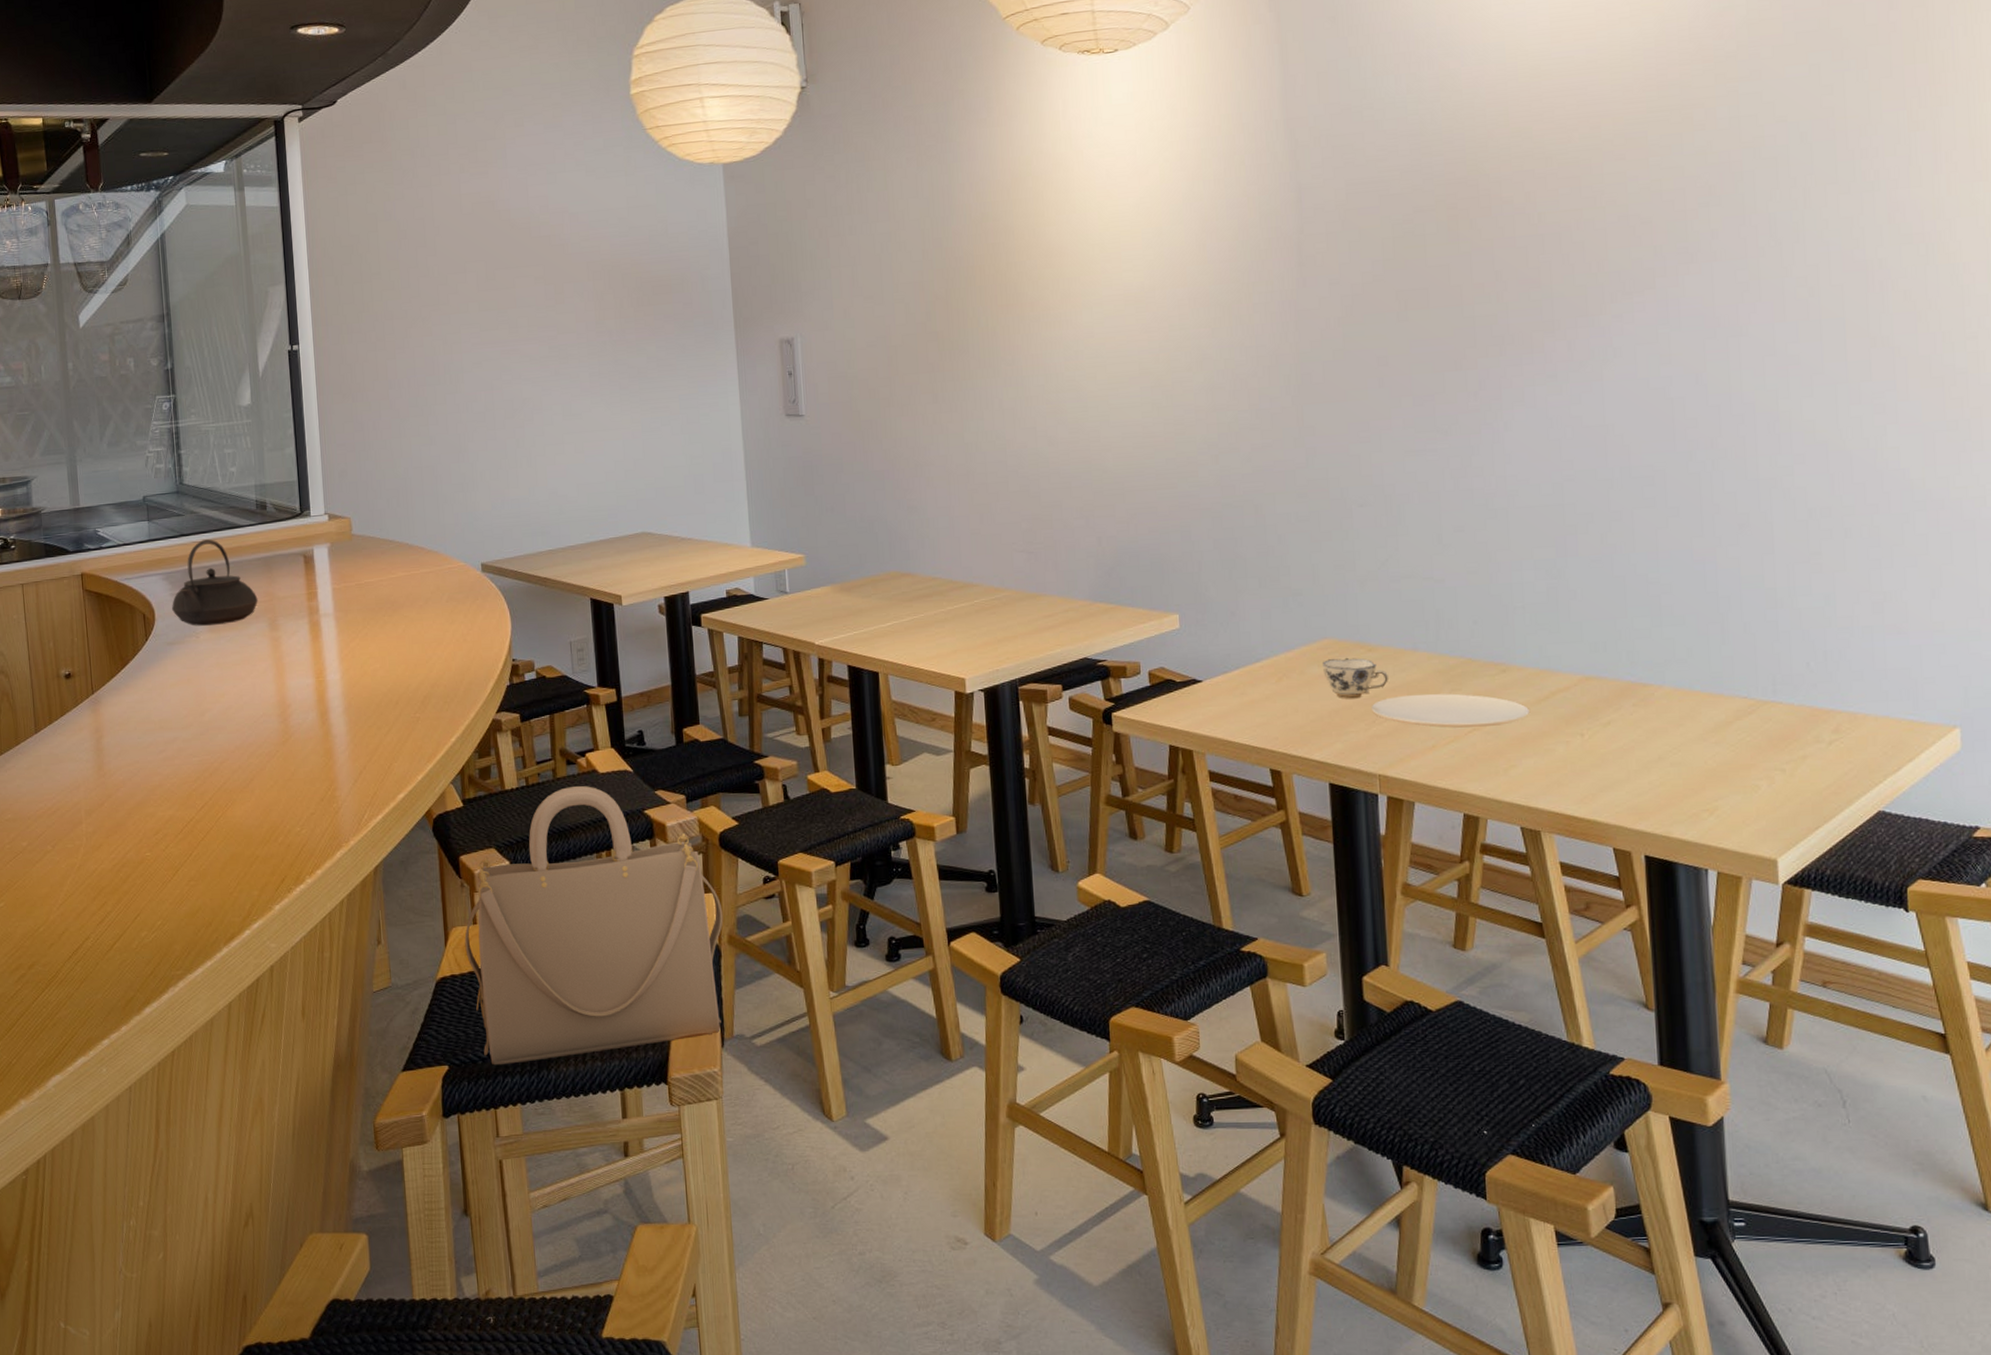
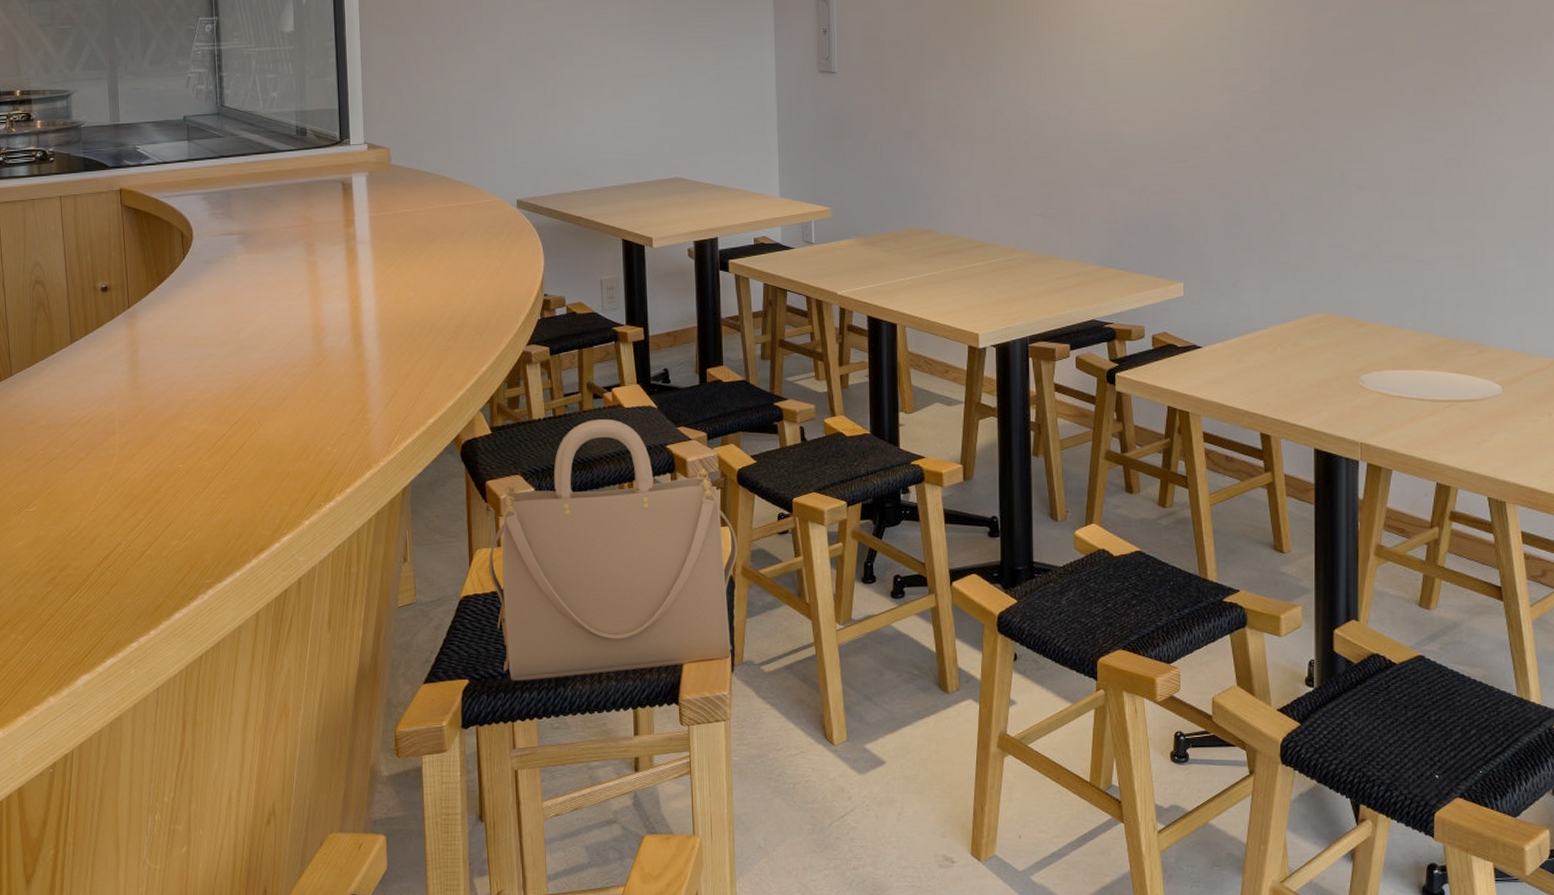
teapot: present [172,539,258,627] -> none [210,162,296,248]
teacup: present [1322,657,1388,700] -> none [1314,331,1375,371]

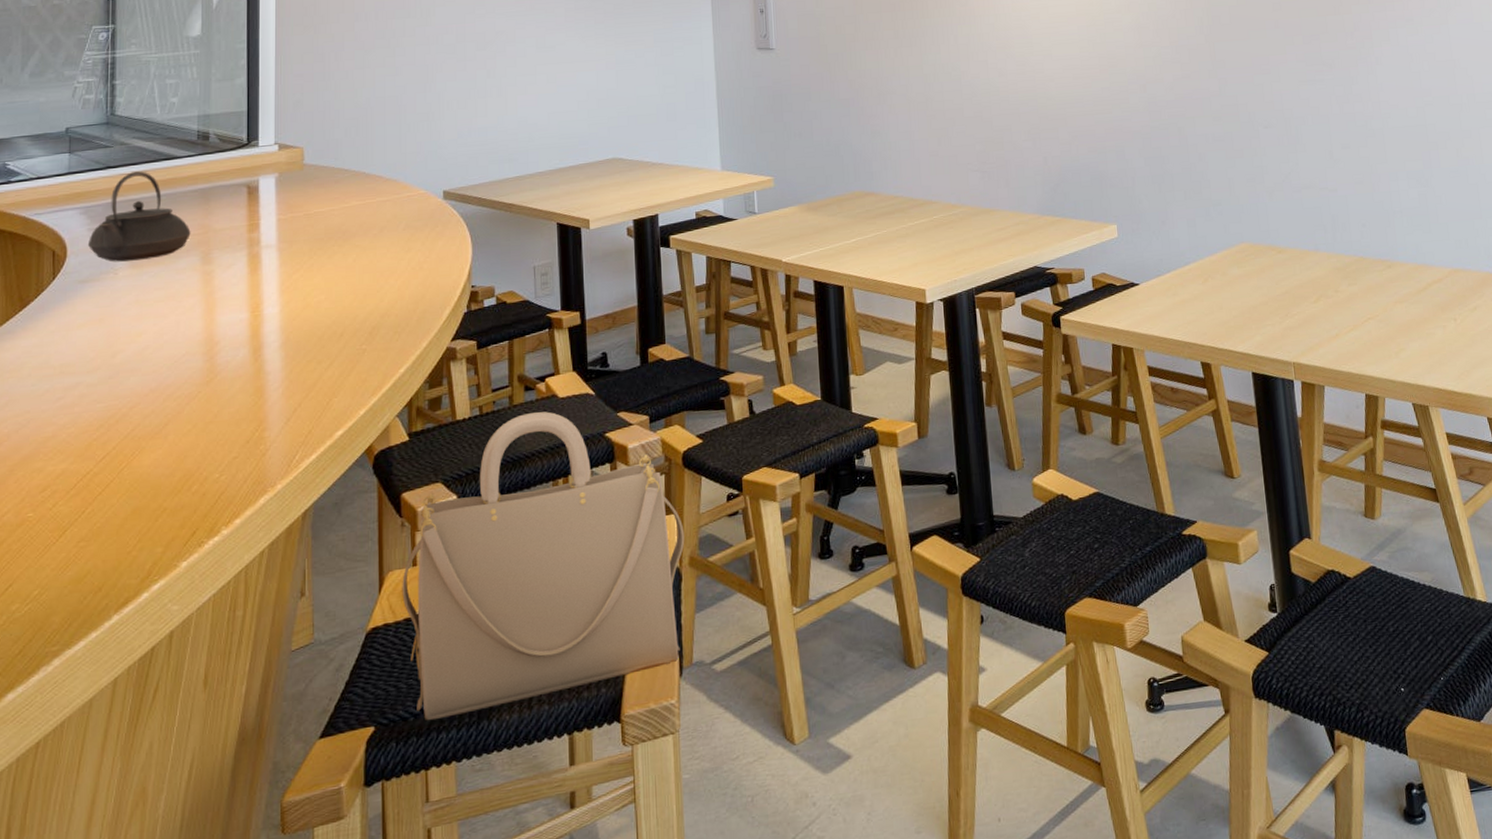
teapot: none [210,162,296,248] -> present [88,171,191,263]
plate: present [1357,369,1503,404] -> none [1283,287,1412,319]

